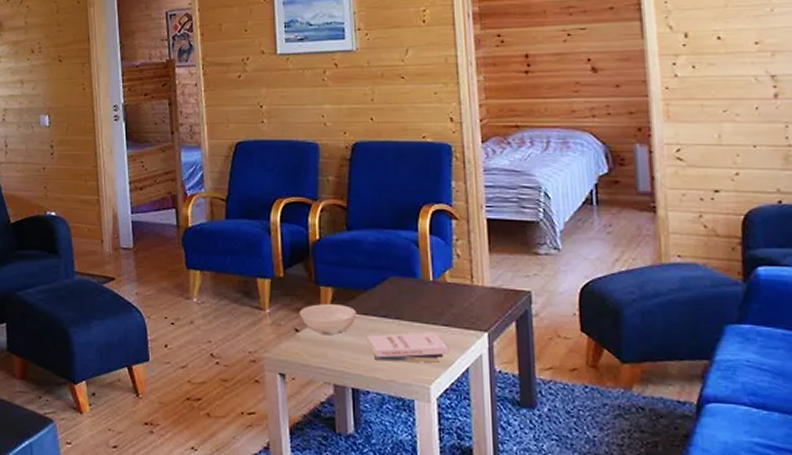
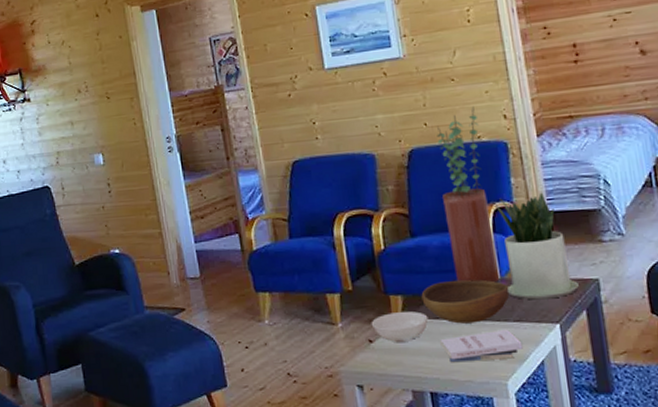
bowl: none [352,278,441,323] -> present [421,280,510,324]
vase: none [382,106,432,285] -> present [437,106,500,283]
planter: none [433,198,510,307] -> present [494,192,579,300]

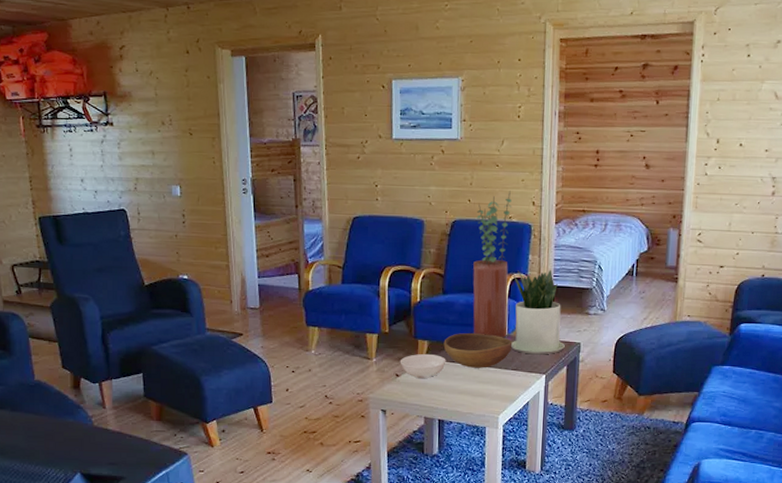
books: present [440,329,523,363] -> none [452,375,515,398]

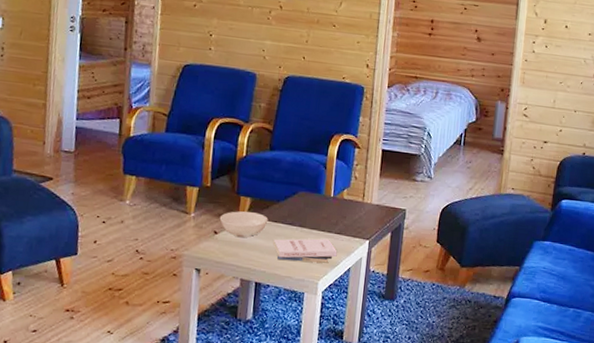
bowl: present [443,333,513,368] -> none [266,191,338,230]
books: none [452,375,515,398] -> present [273,238,338,263]
vase: present [473,191,512,338] -> none [298,51,346,200]
planter: present [511,269,565,355] -> none [336,131,390,220]

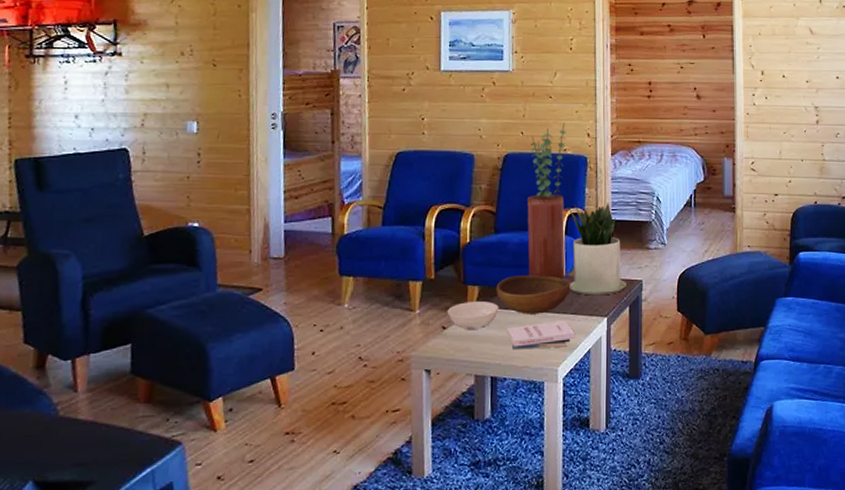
bowl: none [266,191,338,230] -> present [496,275,571,314]
vase: none [298,51,346,200] -> present [527,122,567,279]
planter: none [336,131,390,220] -> present [569,203,626,296]

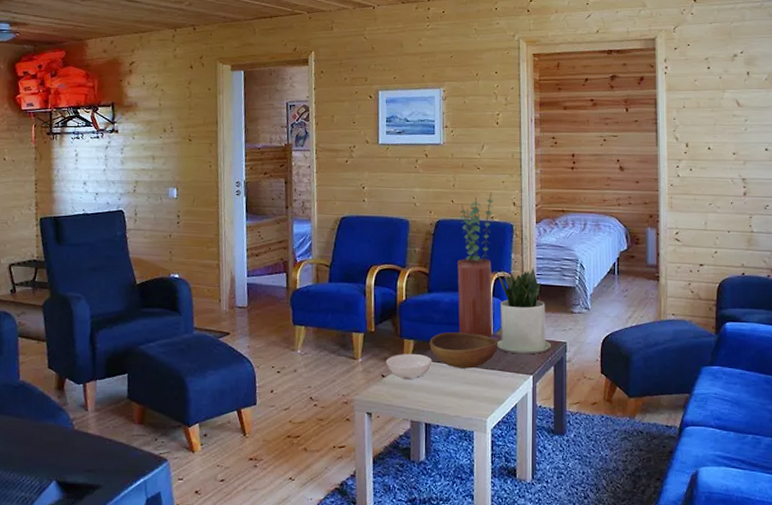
books: present [506,320,575,350] -> none [439,376,502,401]

